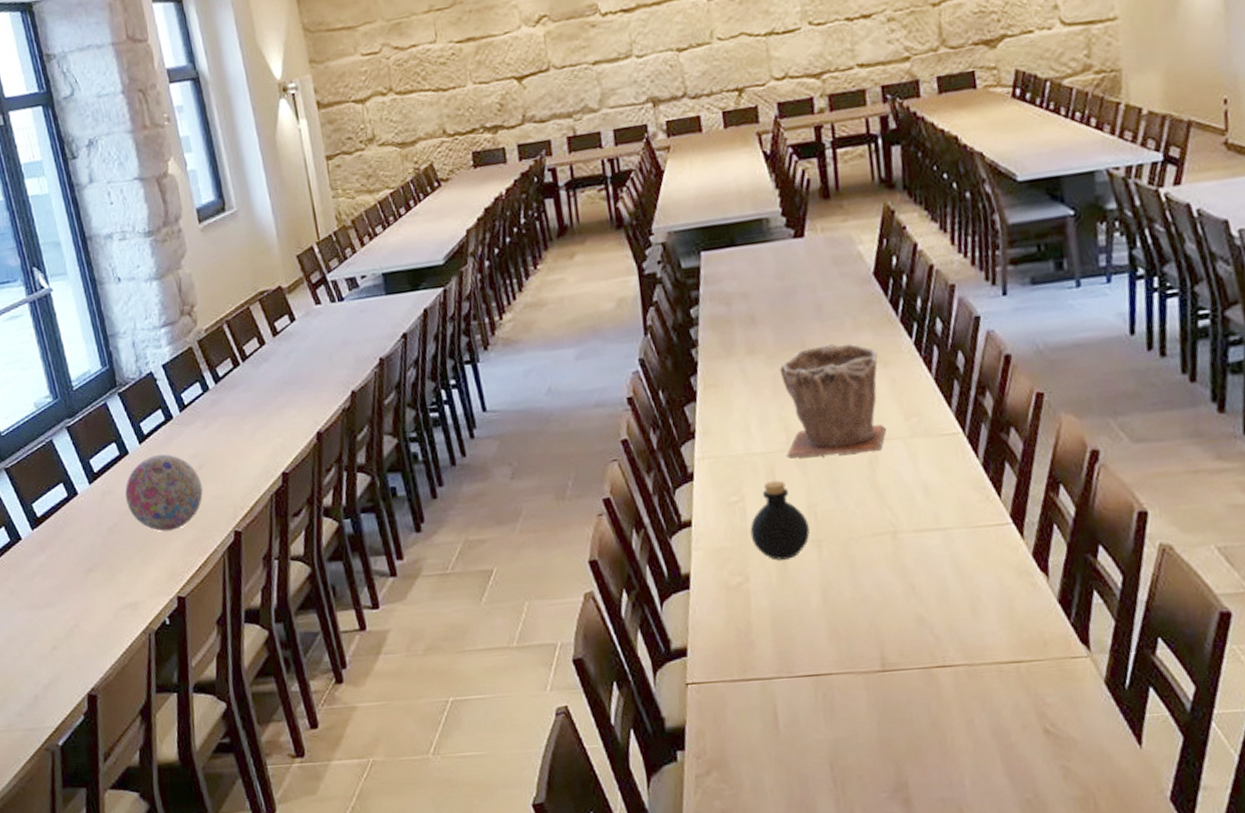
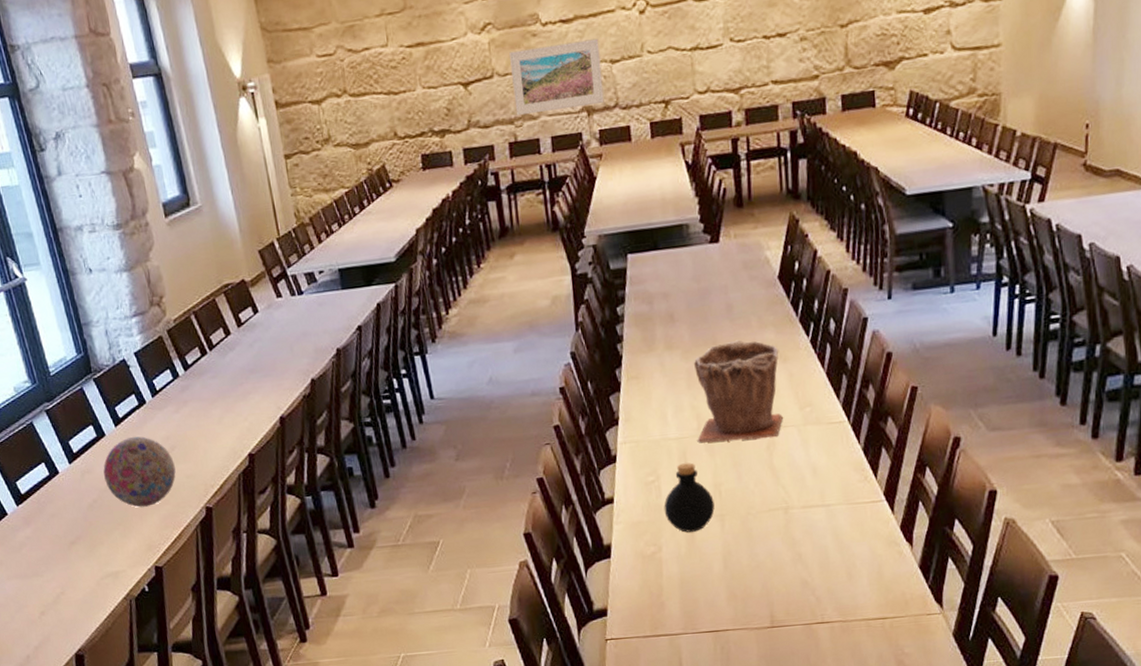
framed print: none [567,26,671,108] -> present [509,38,604,115]

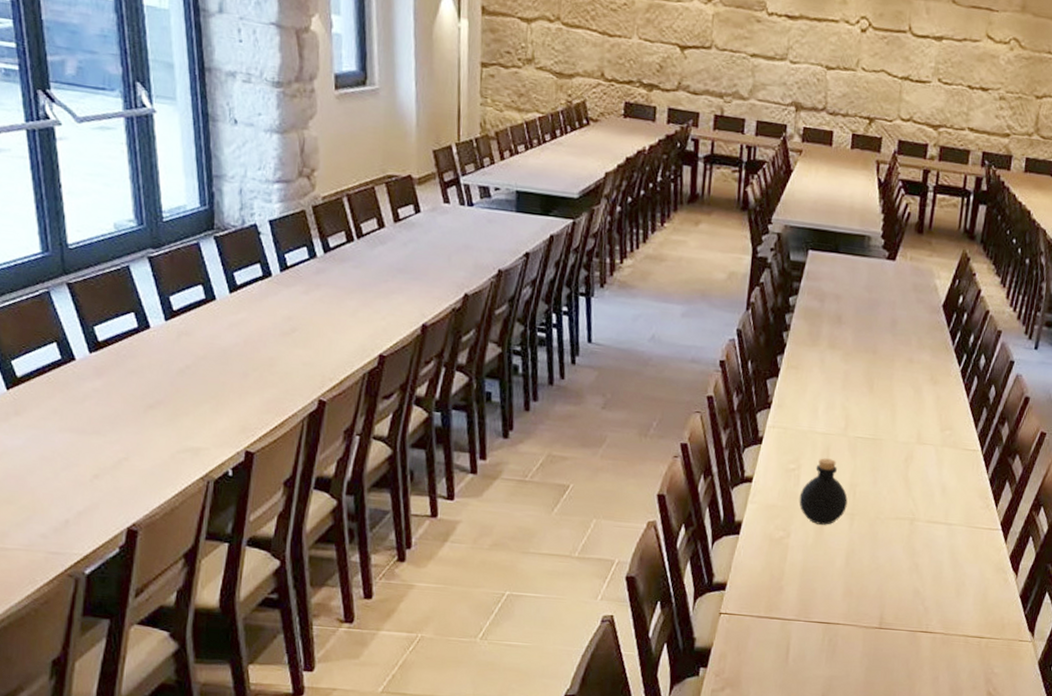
decorative ball: present [103,436,176,508] -> none [205,307,292,386]
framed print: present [509,38,604,115] -> none [727,29,819,103]
plant pot: present [693,339,783,443] -> none [842,354,932,452]

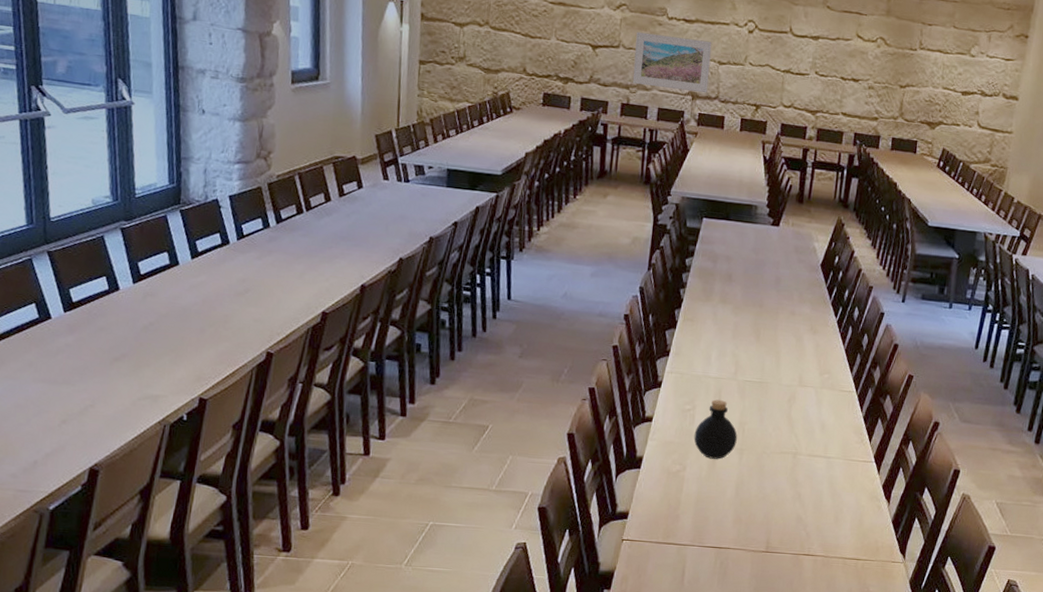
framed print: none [727,29,819,103] -> present [632,31,712,93]

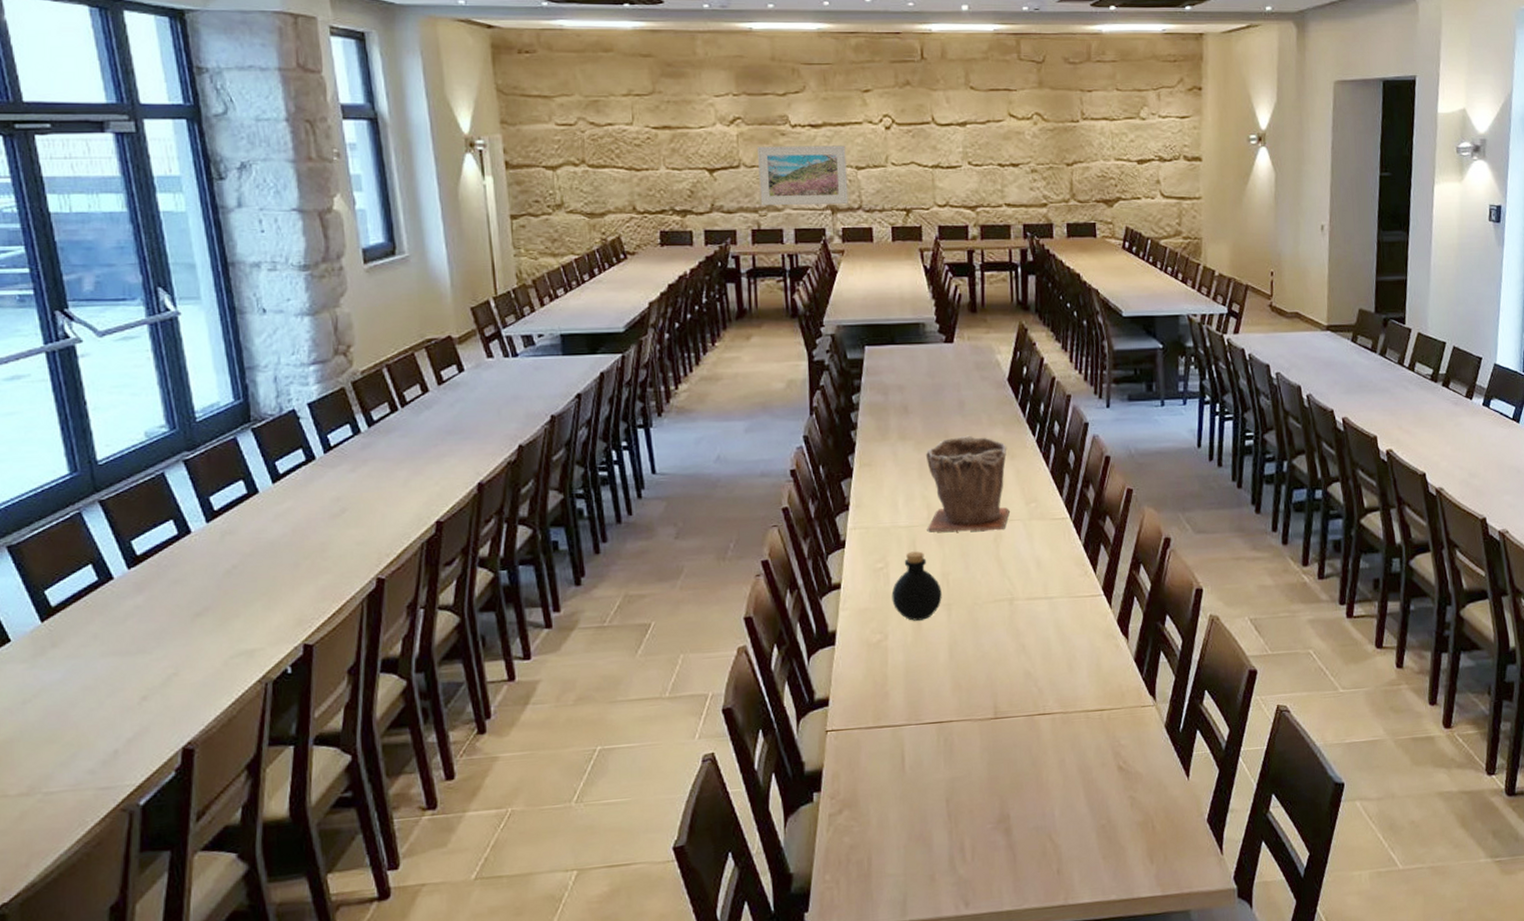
plant pot: none [732,307,812,394] -> present [925,435,1010,532]

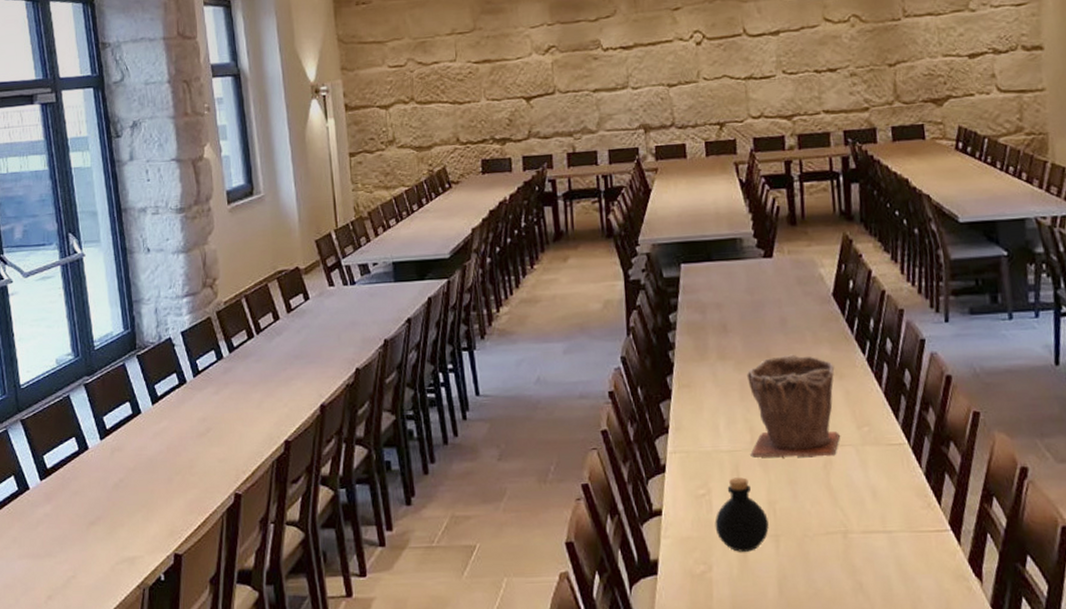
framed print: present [757,145,848,205] -> none [571,64,661,129]

